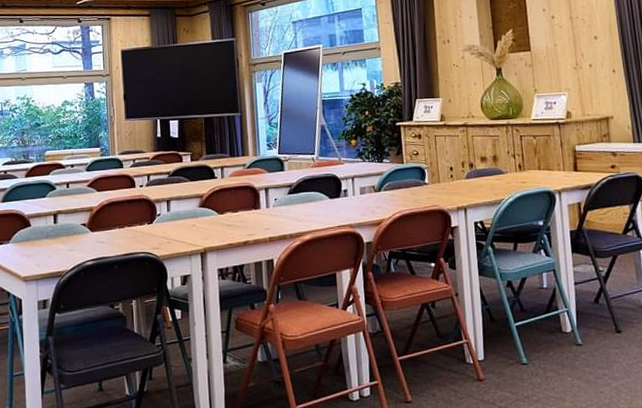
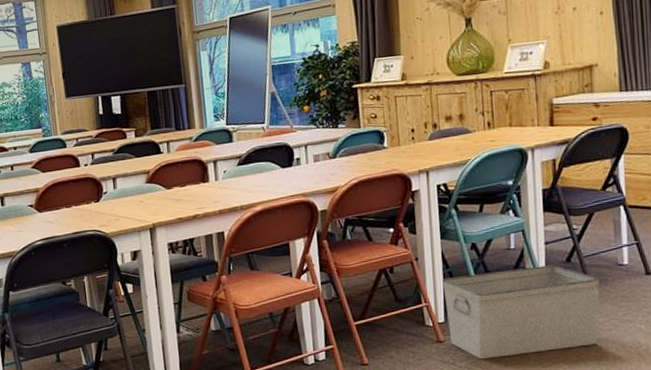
storage bin: none [481,306,628,400] -> present [442,265,601,360]

